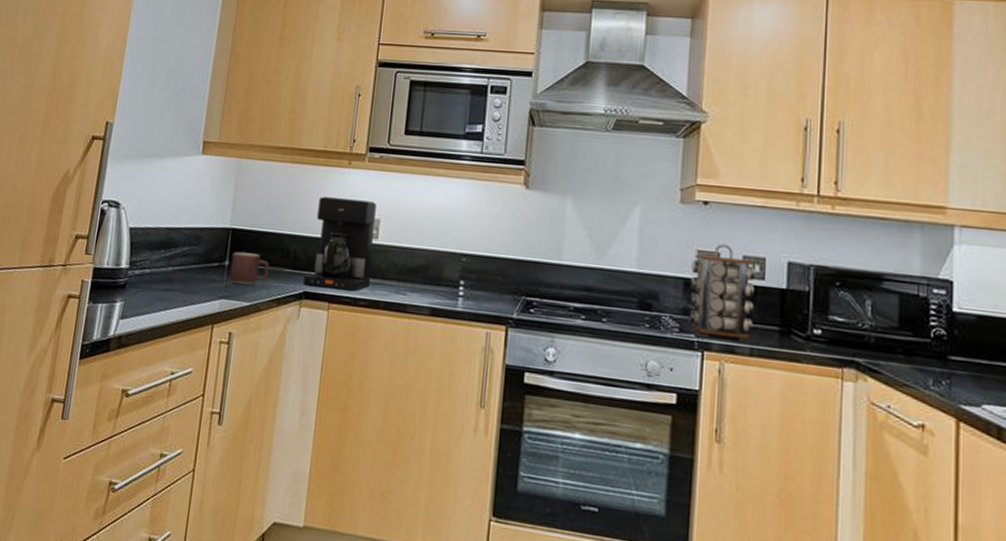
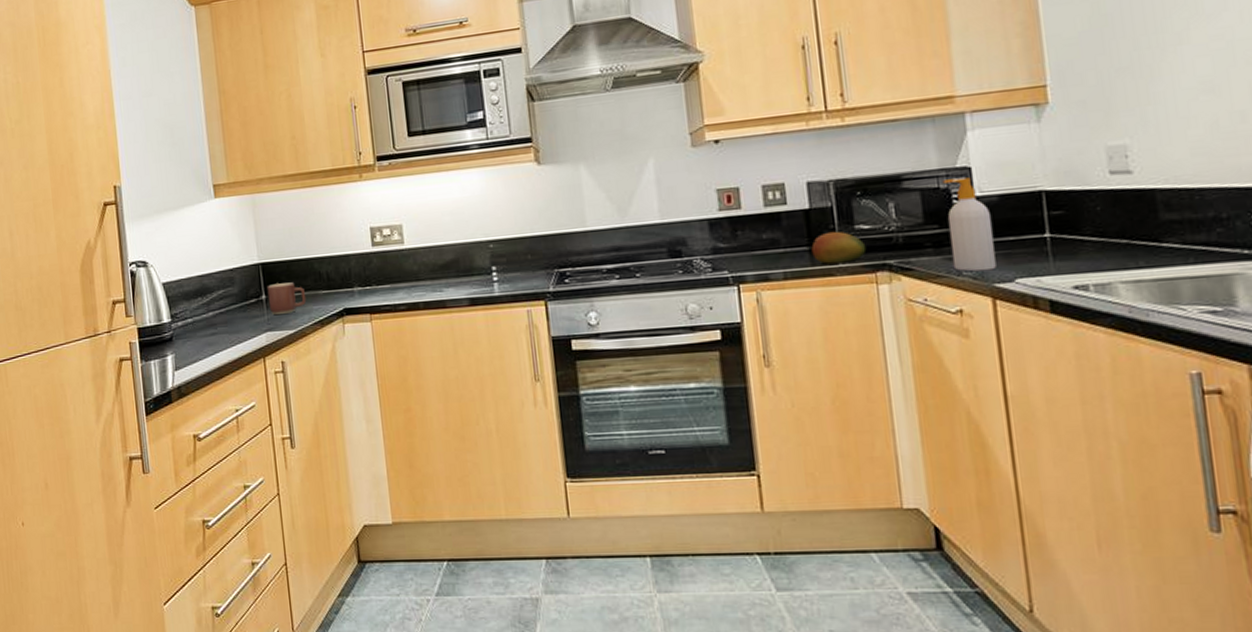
coffee maker: present [303,197,376,292] -> none [339,209,406,303]
spice rack: present [687,244,755,340] -> none [713,178,783,269]
fruit: none [782,316,837,352] -> present [811,231,867,265]
soap bottle: none [921,288,965,391] -> present [942,177,996,273]

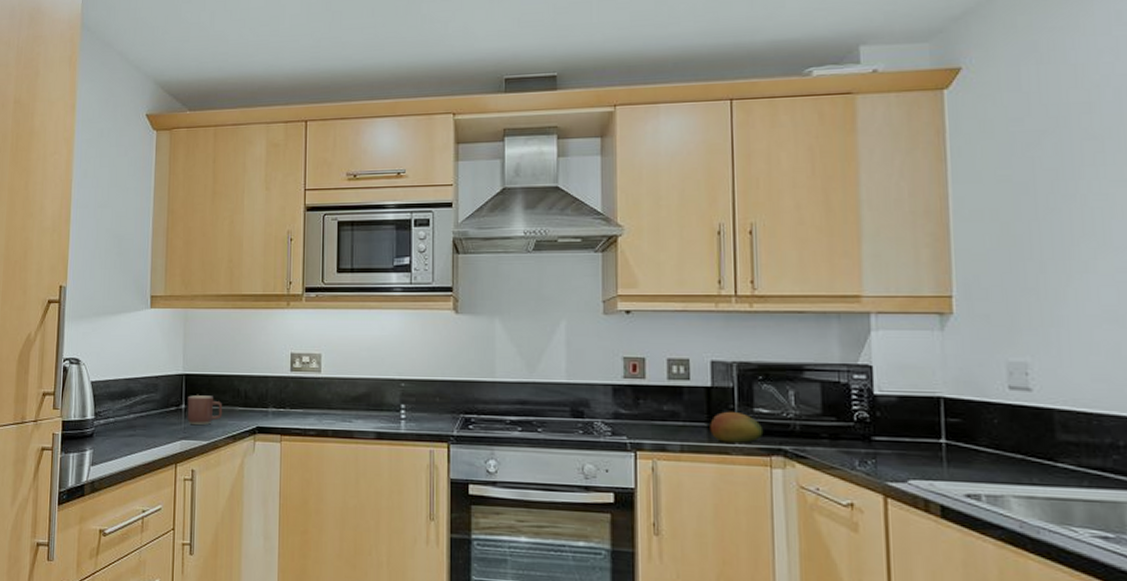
soap bottle: present [942,177,996,273] -> none [843,375,890,469]

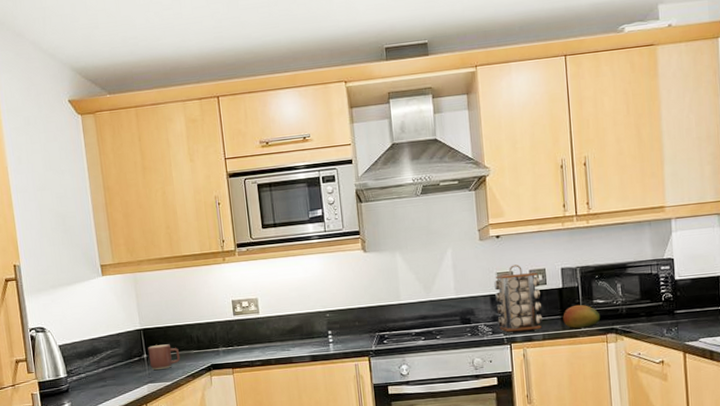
spice rack: none [618,350,681,438] -> present [494,264,543,333]

